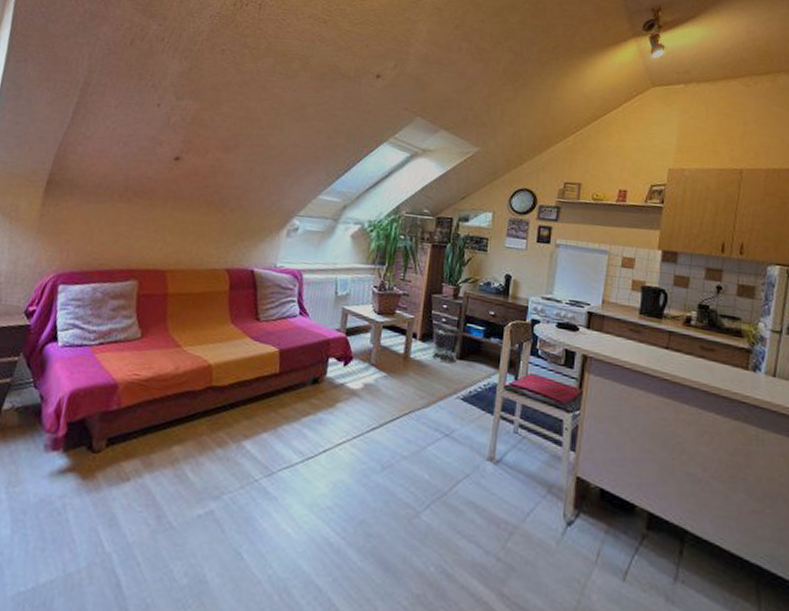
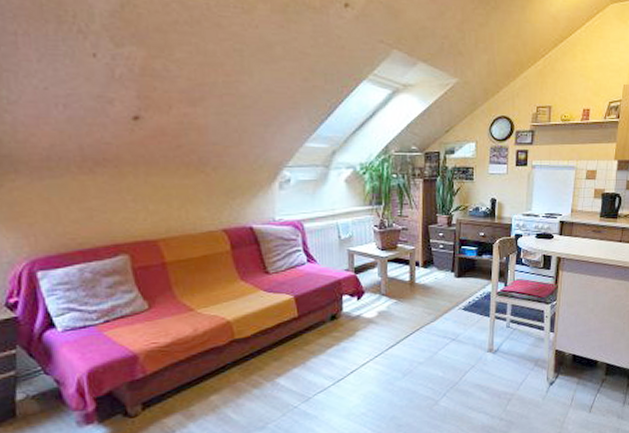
waste bin: present [432,325,461,364] -> none [433,251,457,283]

